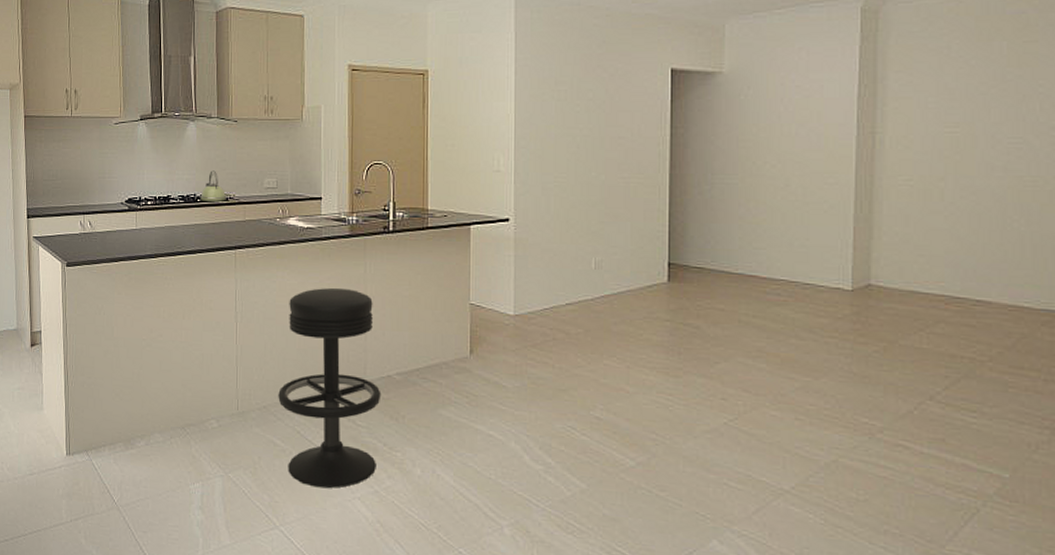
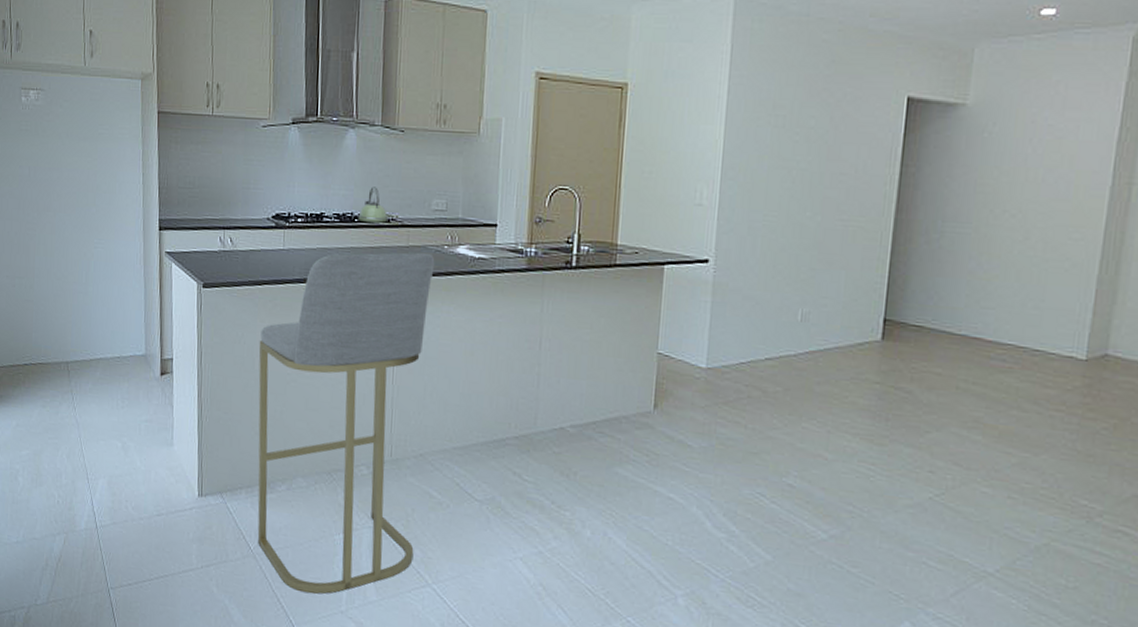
bar stool: none [117,225,269,541] -> present [257,252,435,594]
bar stool: present [278,287,382,488] -> none [437,326,552,547]

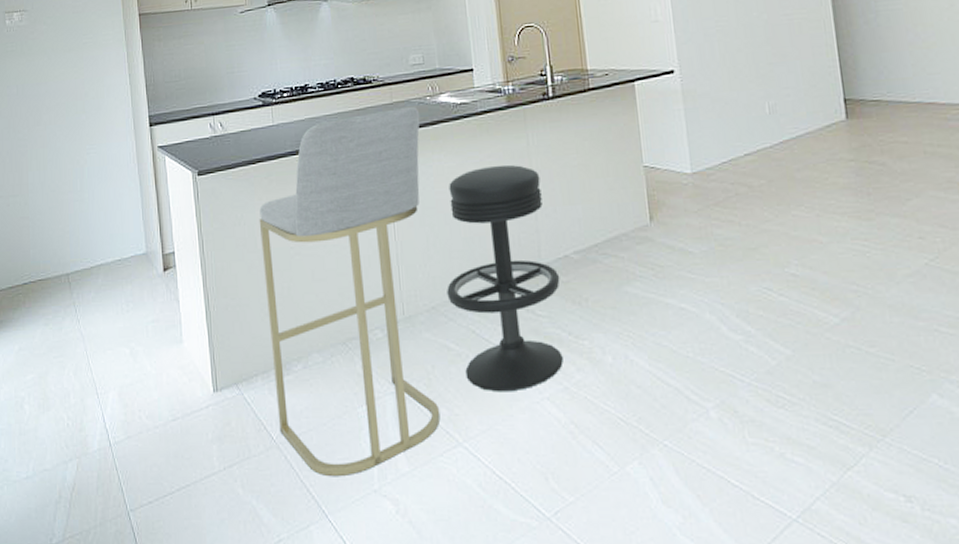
kettle: present [358,187,389,224] -> none [341,52,370,88]
bar stool: none [437,326,552,547] -> present [447,164,563,392]

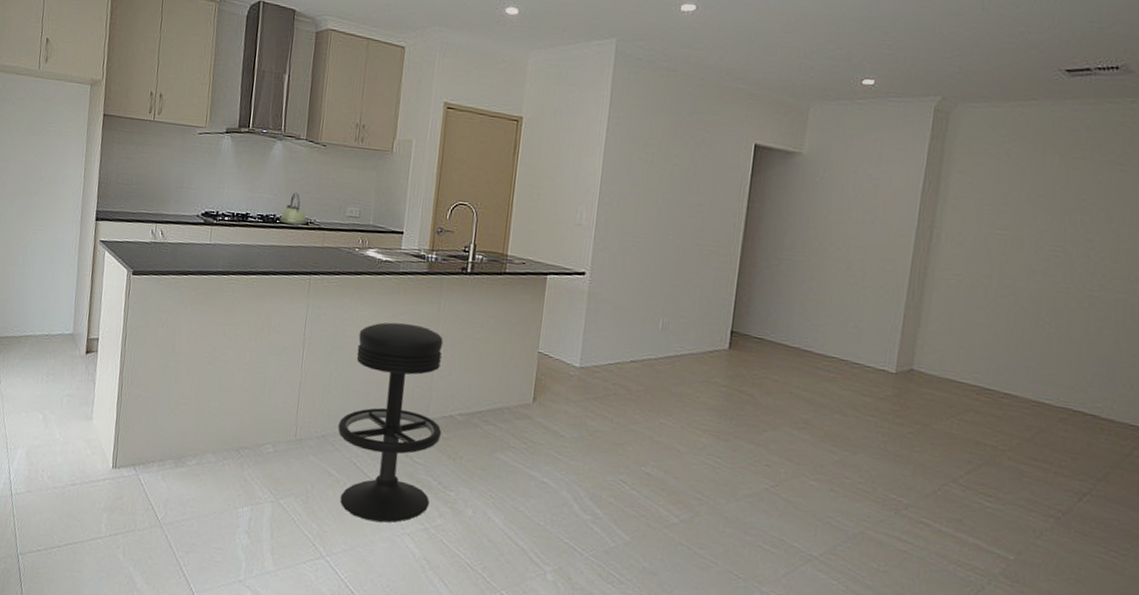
bar stool: present [259,106,441,476] -> none [166,250,347,564]
kettle: none [341,52,370,88] -> present [279,192,307,226]

